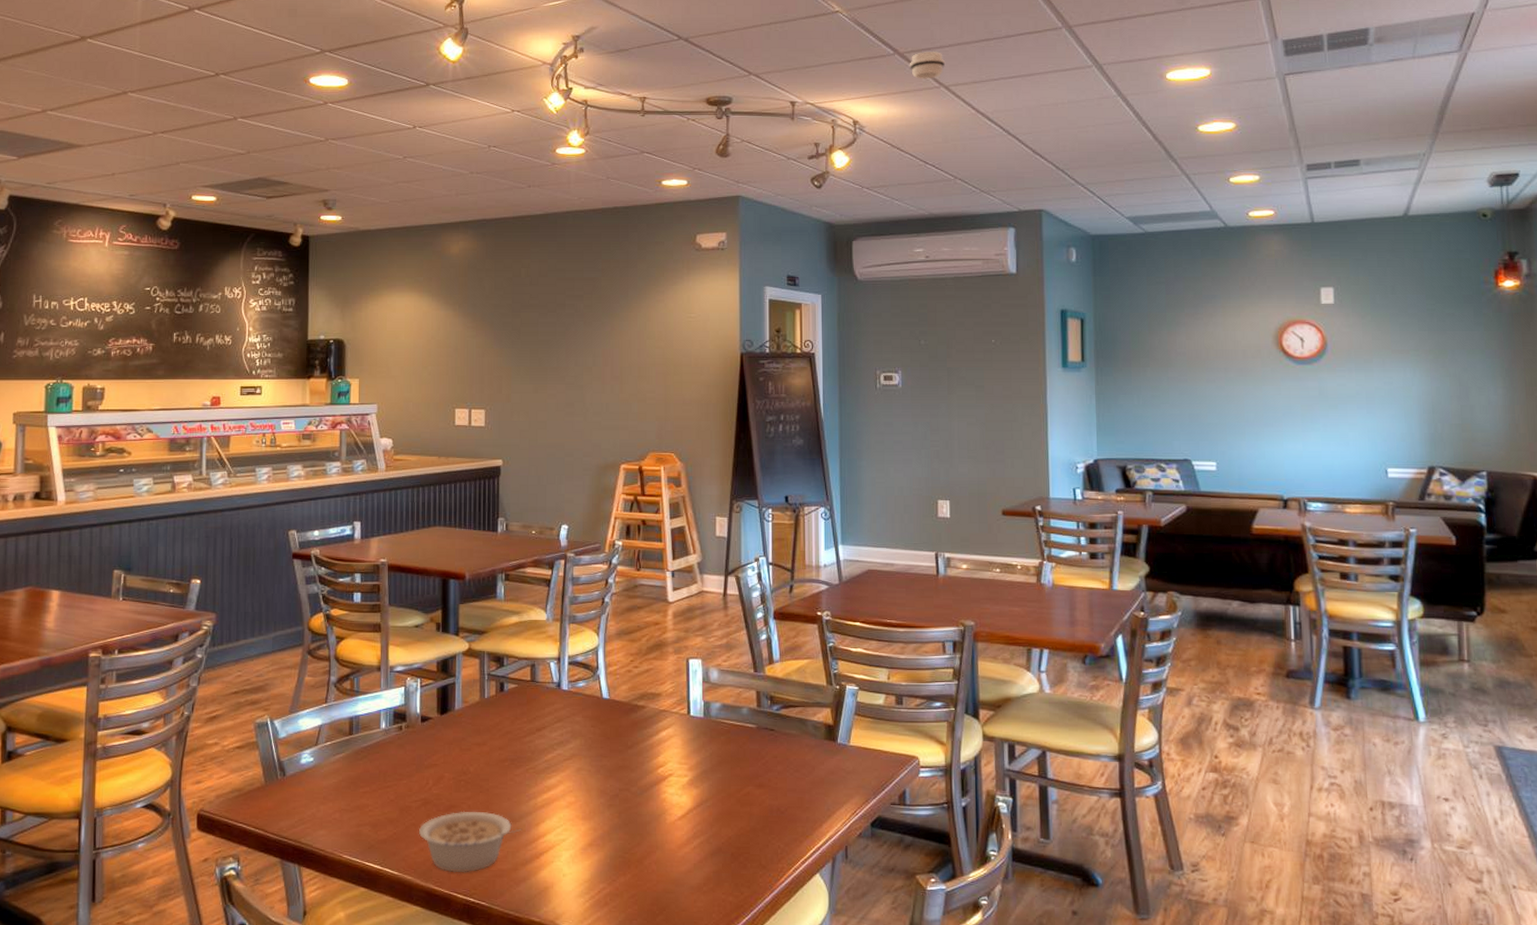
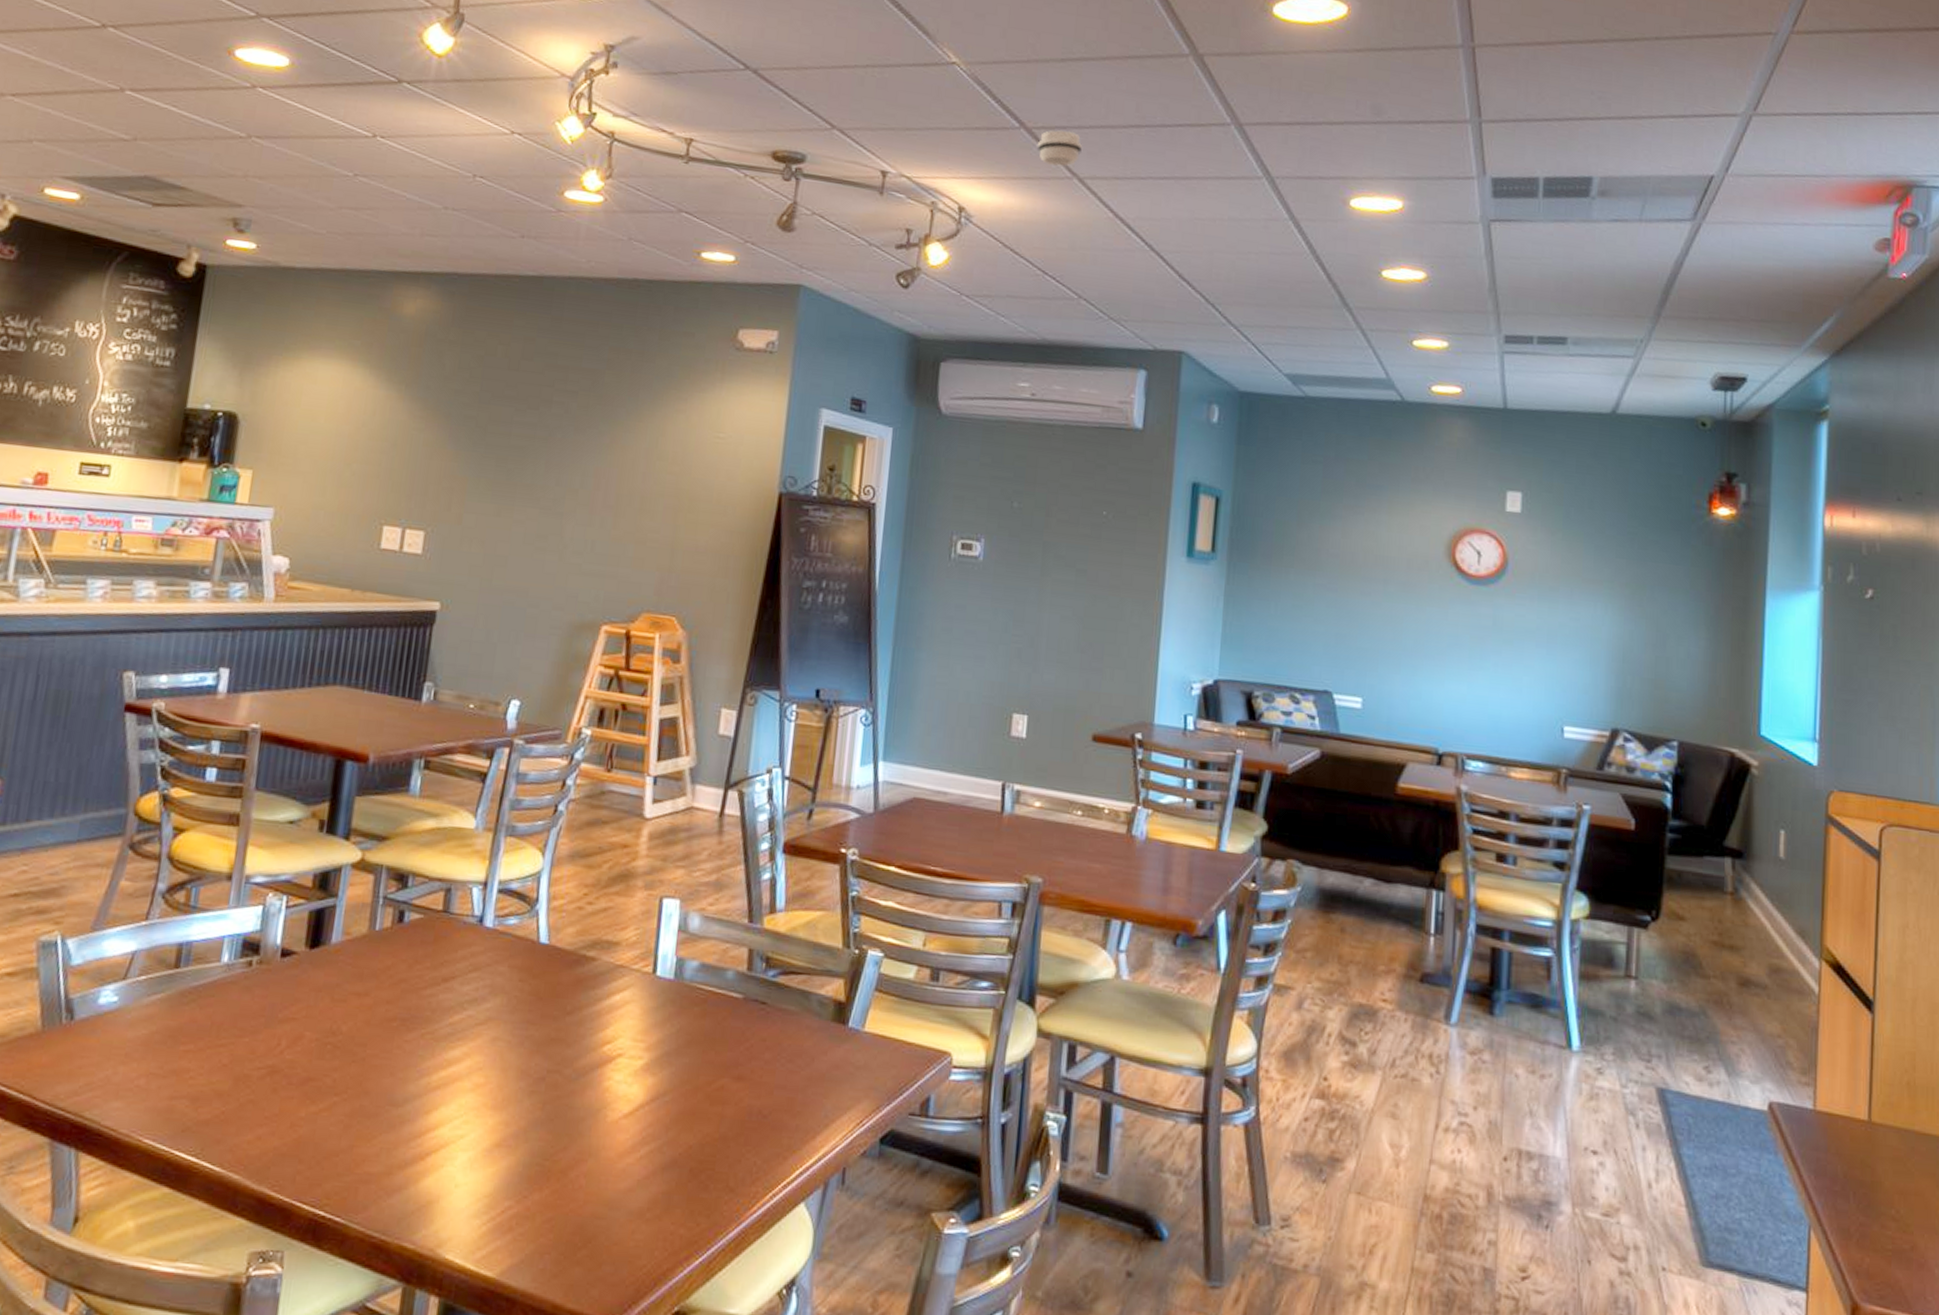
legume: present [419,811,522,873] -> none [258,1086,406,1175]

